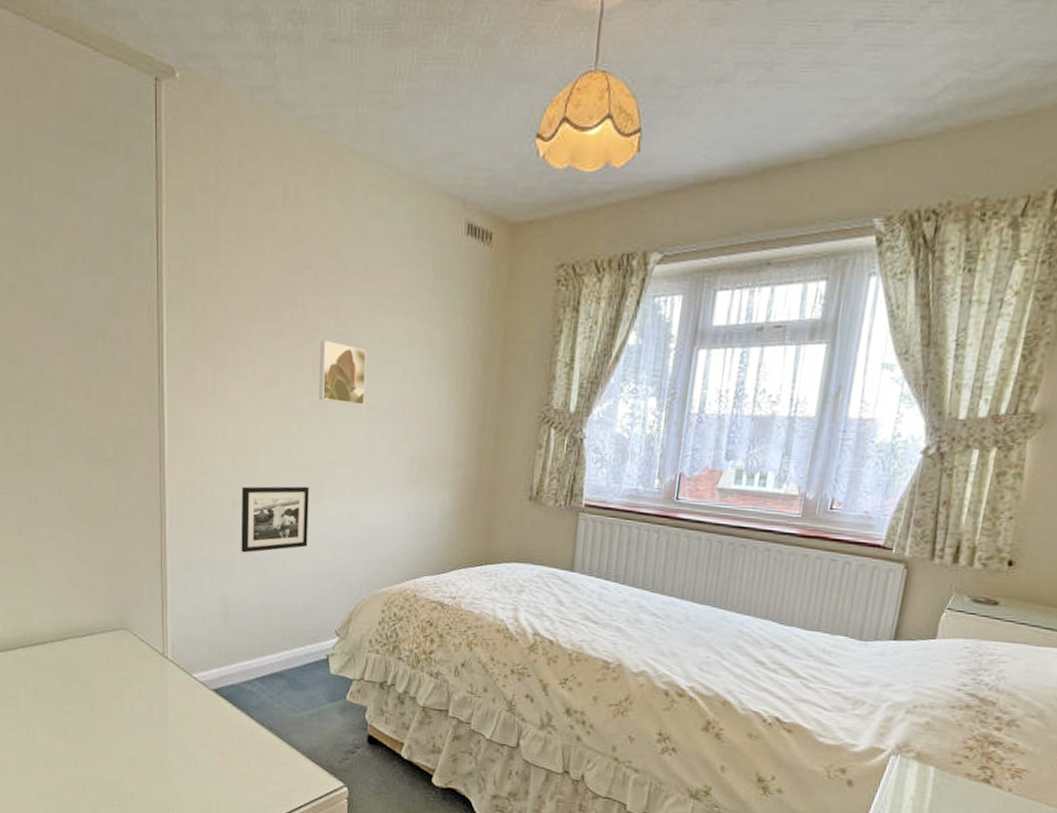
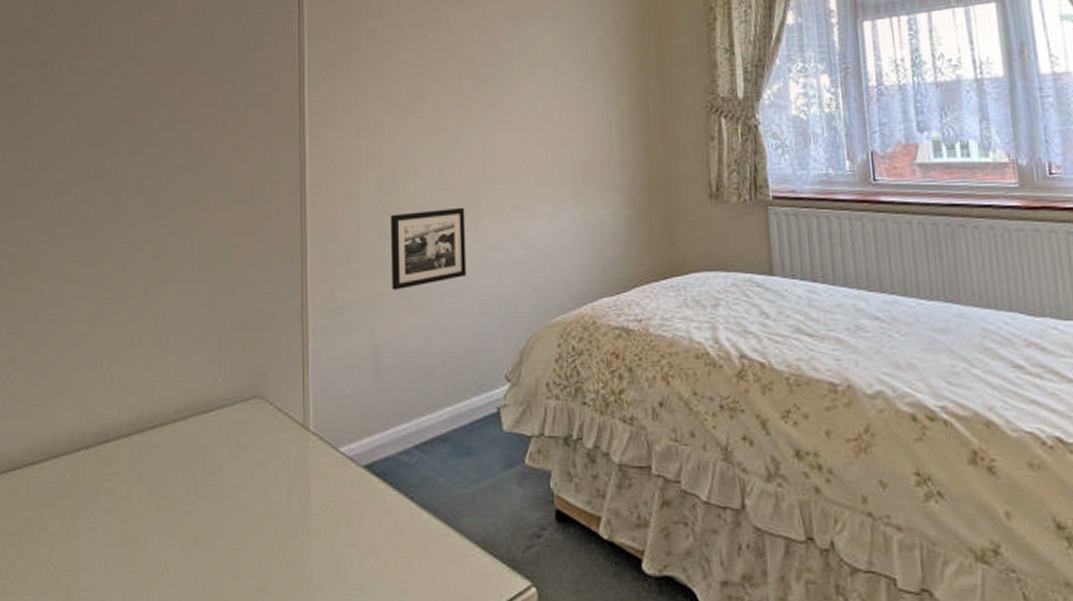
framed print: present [318,341,367,406] -> none [467,52,518,115]

